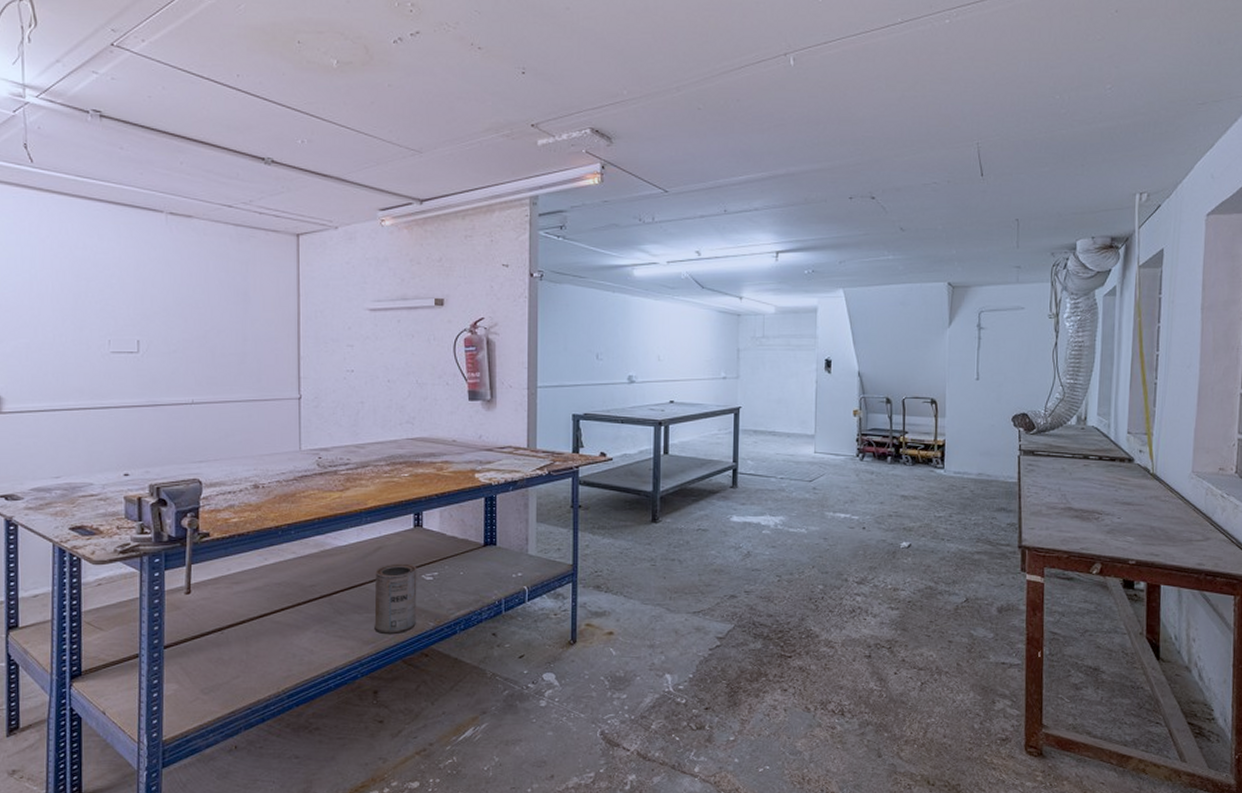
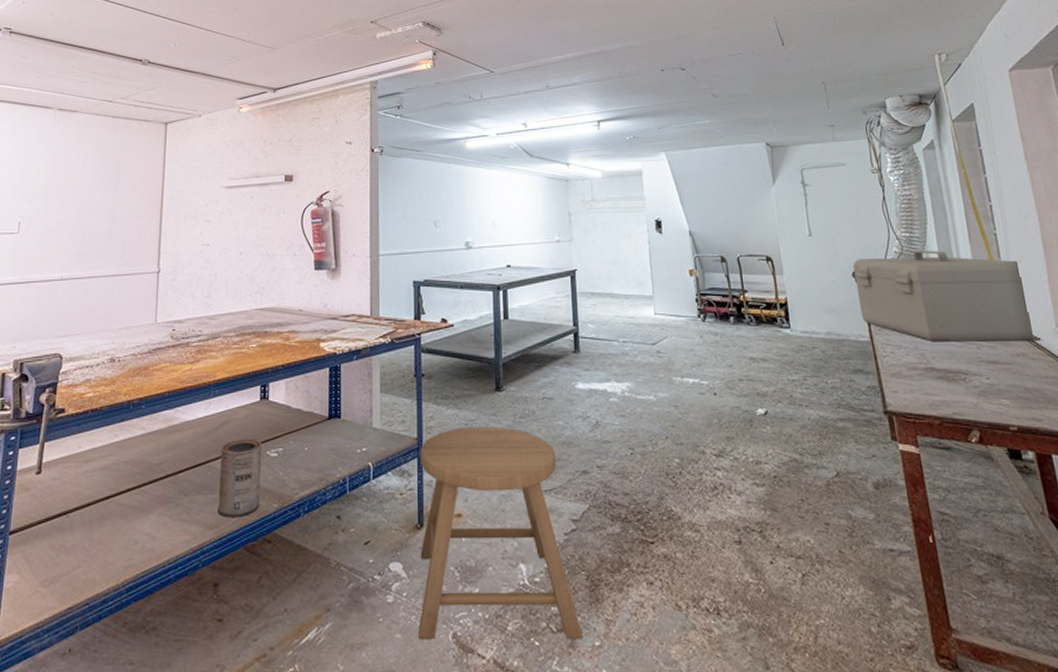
stool: none [569,555,719,736] -> present [418,427,583,639]
tool box: none [1013,397,1176,485] -> present [853,250,1042,342]

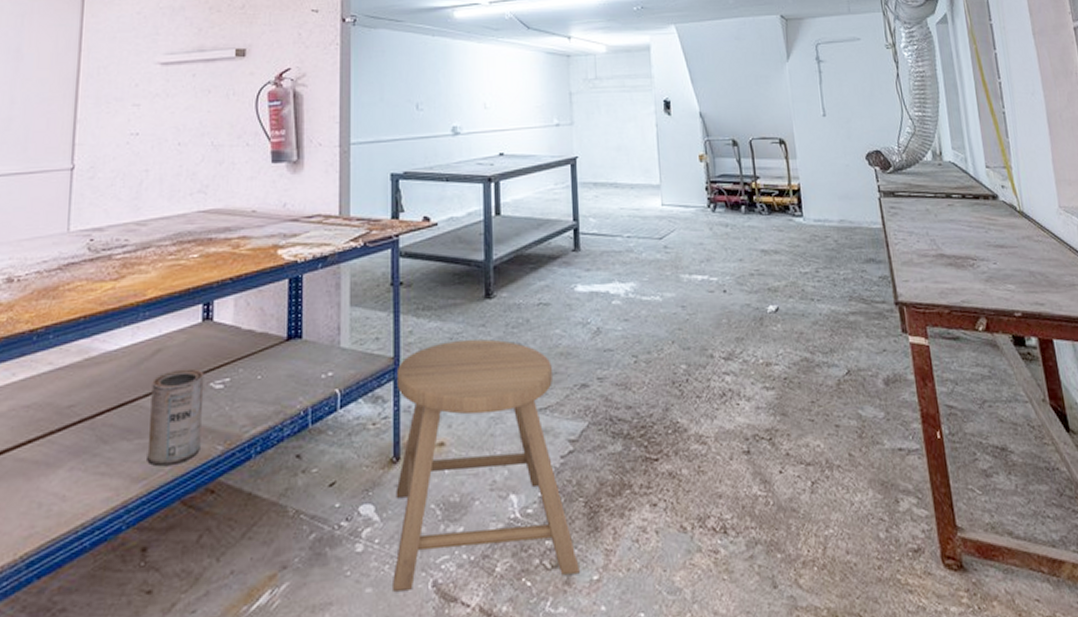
tool box: present [853,250,1042,342] -> none [866,130,1046,227]

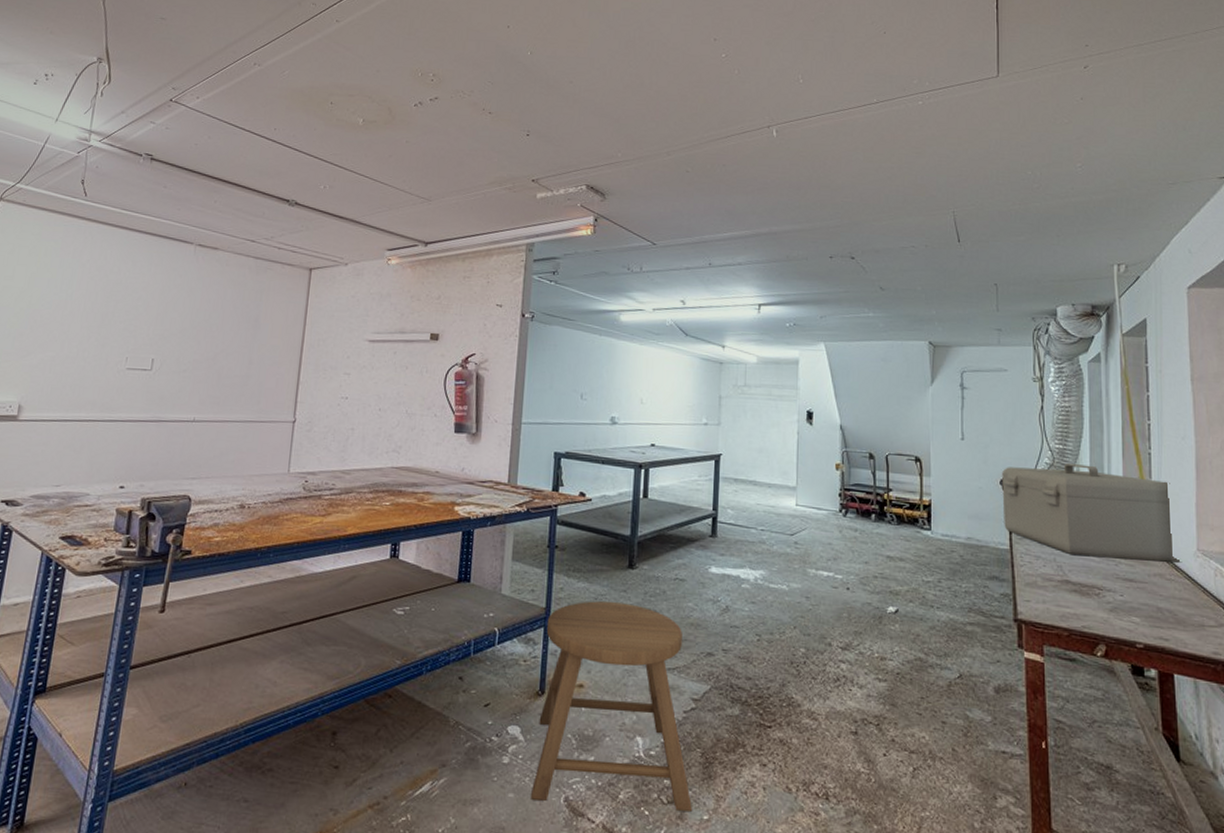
paint can: present [147,368,204,467] -> none [340,594,389,671]
tool box: none [866,130,1046,227] -> present [1002,463,1181,563]

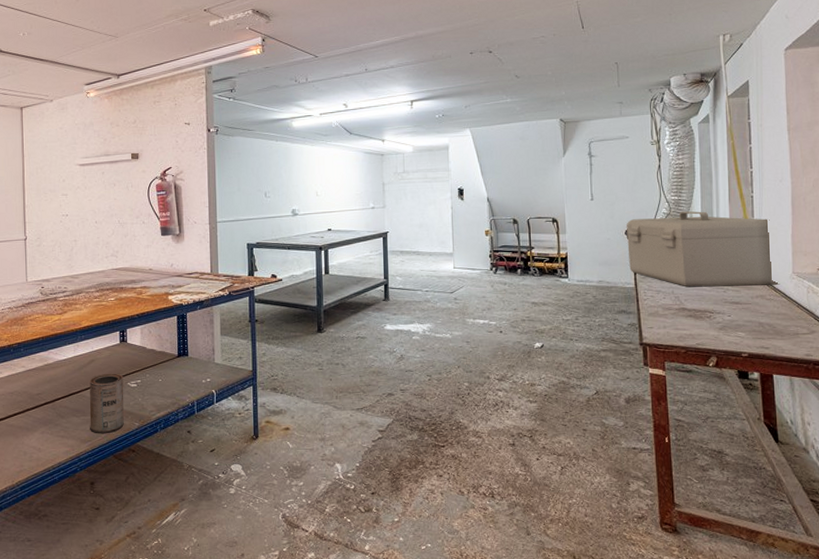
paint can: none [340,594,389,671] -> present [89,373,124,434]
stool: present [531,601,692,811] -> none [254,360,385,519]

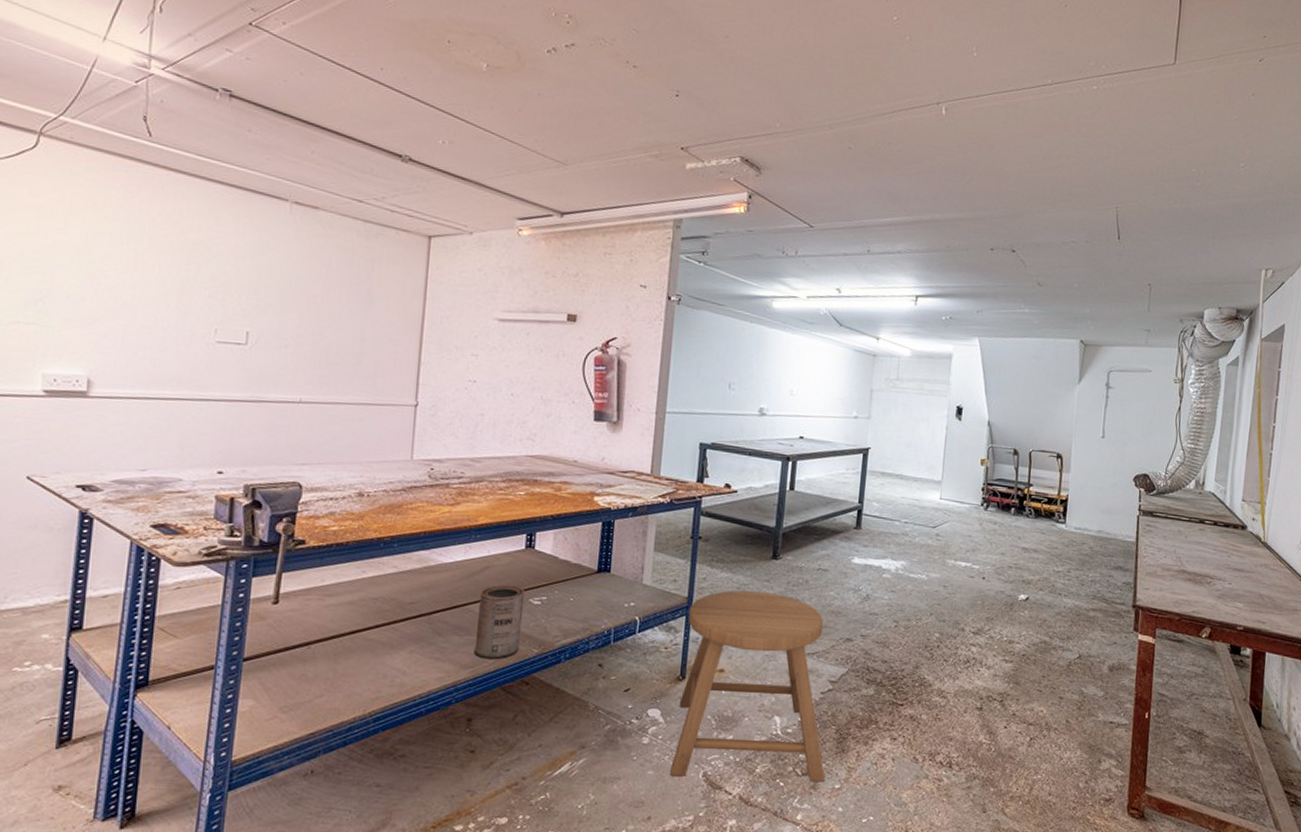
stool: none [254,360,385,519] -> present [670,590,825,781]
tool box: present [627,211,779,287] -> none [1133,462,1286,554]

